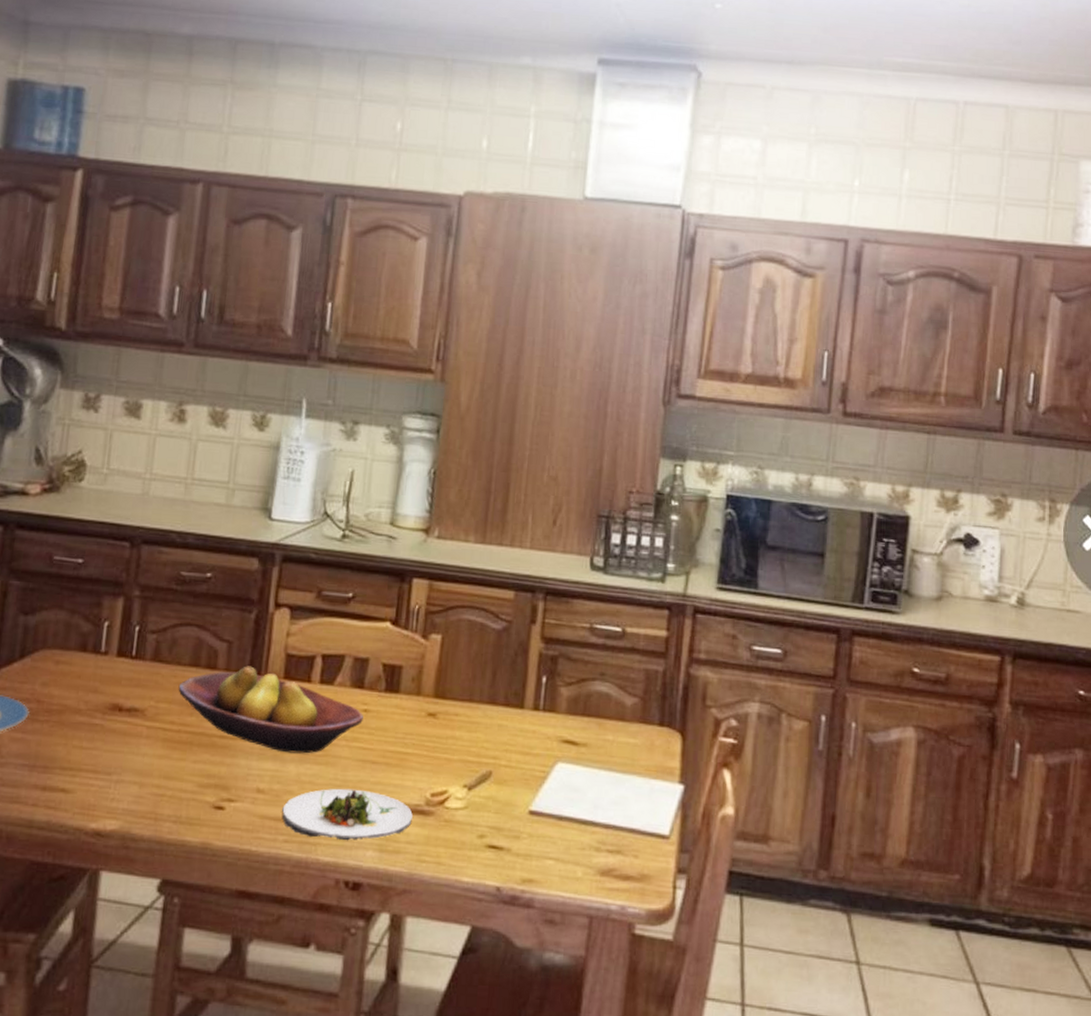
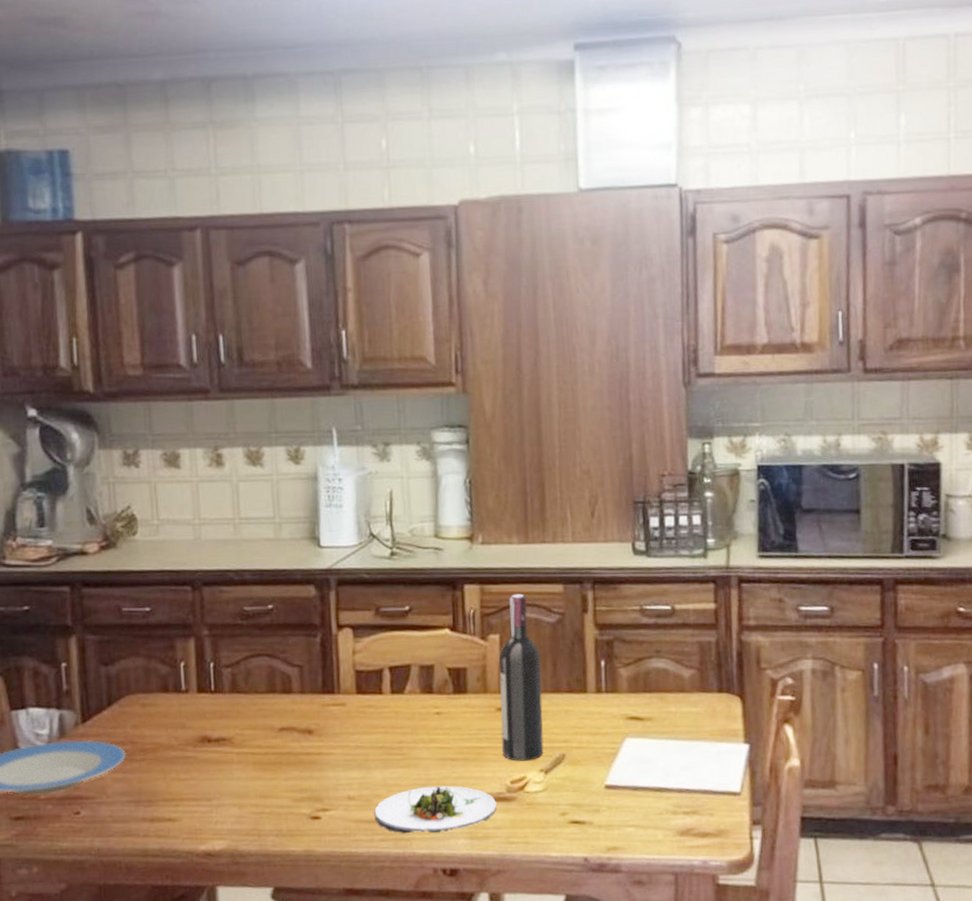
fruit bowl: present [178,666,363,754] -> none [259,686,437,761]
wine bottle: none [427,594,481,774] -> present [499,594,544,761]

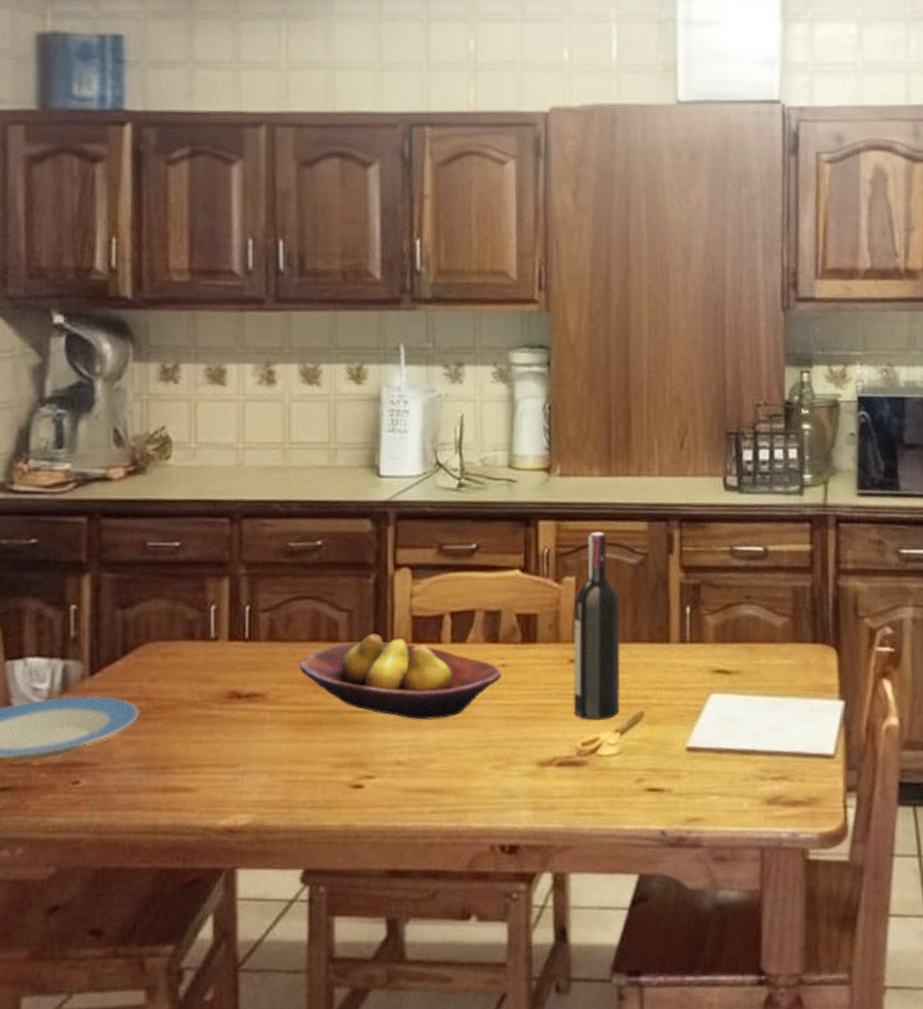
fruit bowl: none [259,686,437,761] -> present [299,633,502,720]
salad plate: present [374,785,497,834] -> none [426,748,565,805]

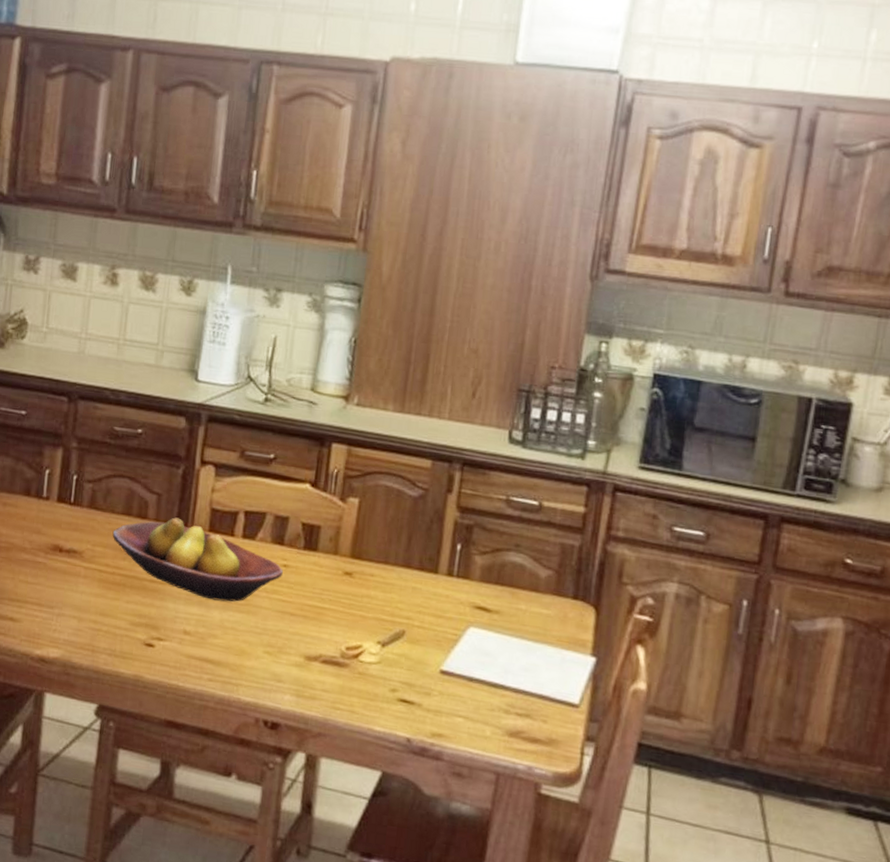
wine bottle: present [573,531,621,720] -> none [343,461,397,631]

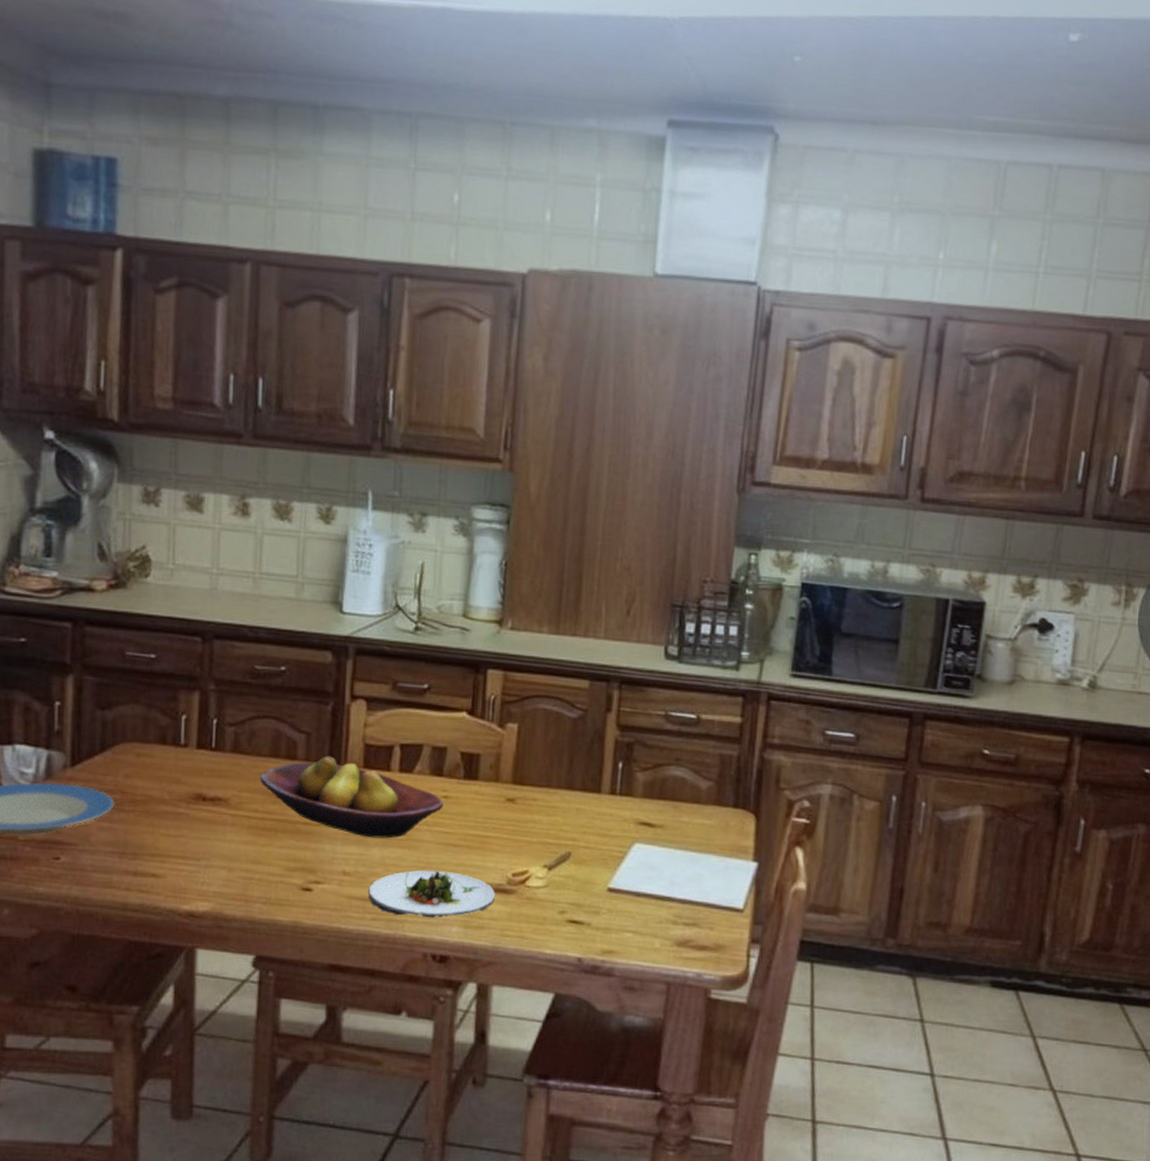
salad plate: none [206,635,328,684] -> present [368,870,495,918]

